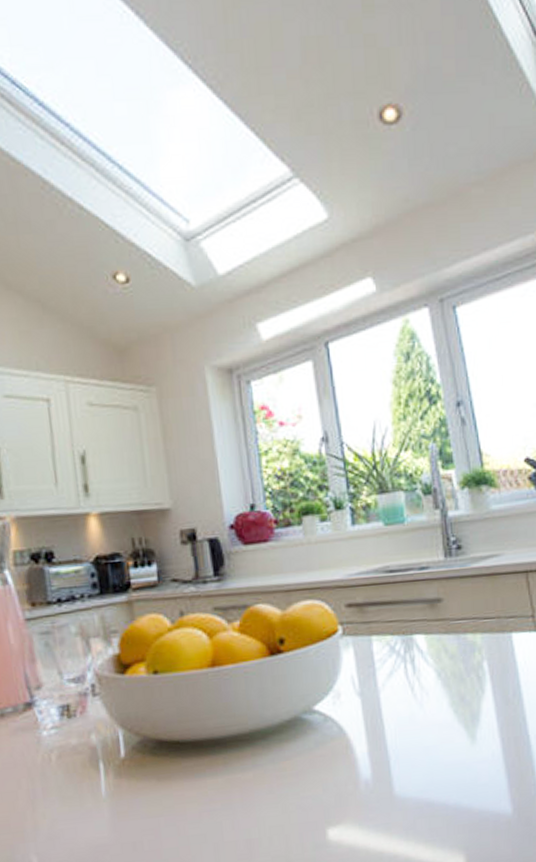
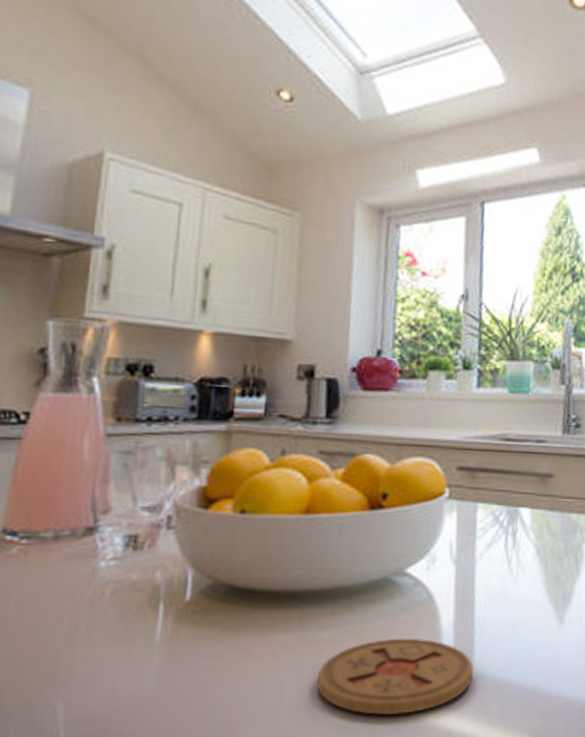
coaster: none [249,769,395,843] -> present [316,638,474,715]

